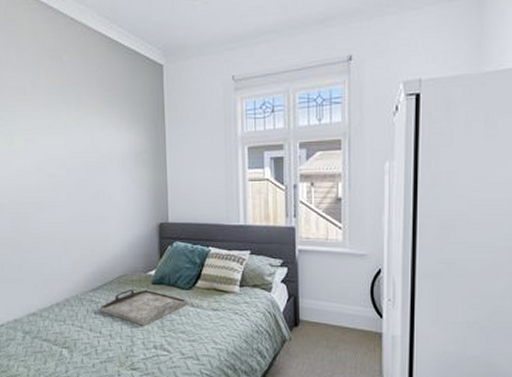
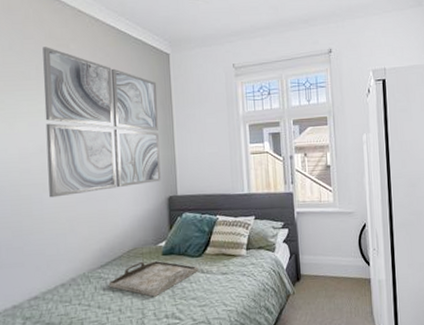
wall art: none [37,59,152,217] -> present [43,47,161,198]

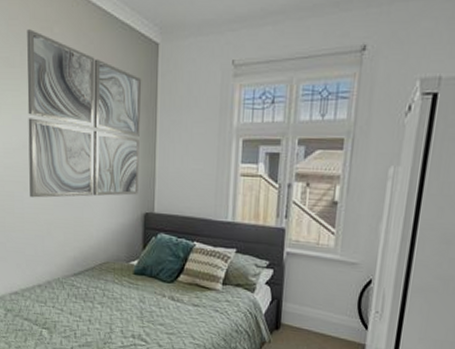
serving tray: present [108,261,199,297] -> none [80,276,169,315]

